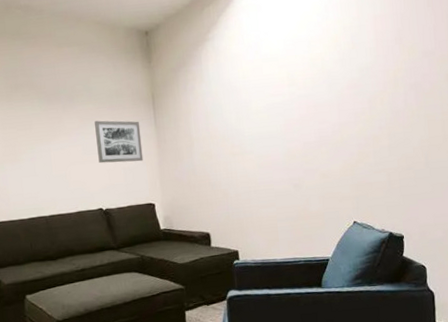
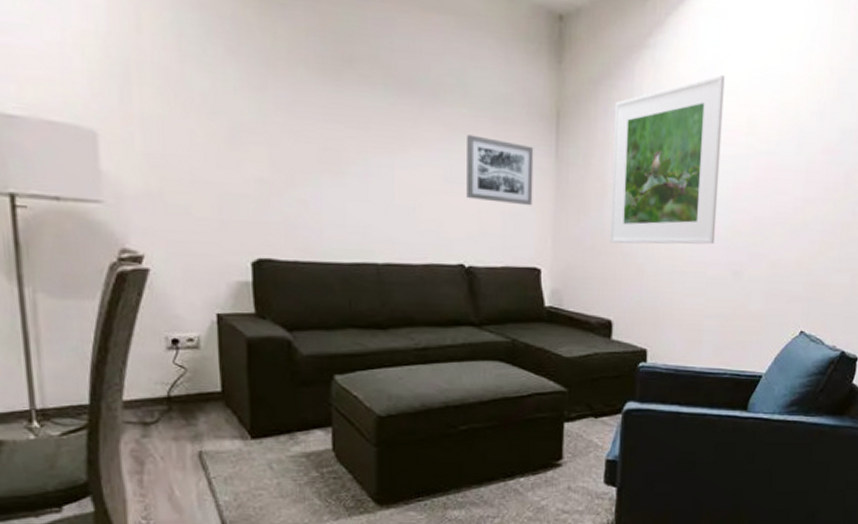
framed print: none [191,48,277,179] -> present [610,75,725,245]

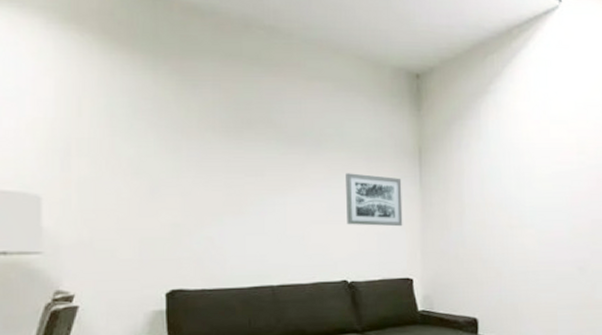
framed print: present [610,75,725,245] -> none [466,109,560,252]

